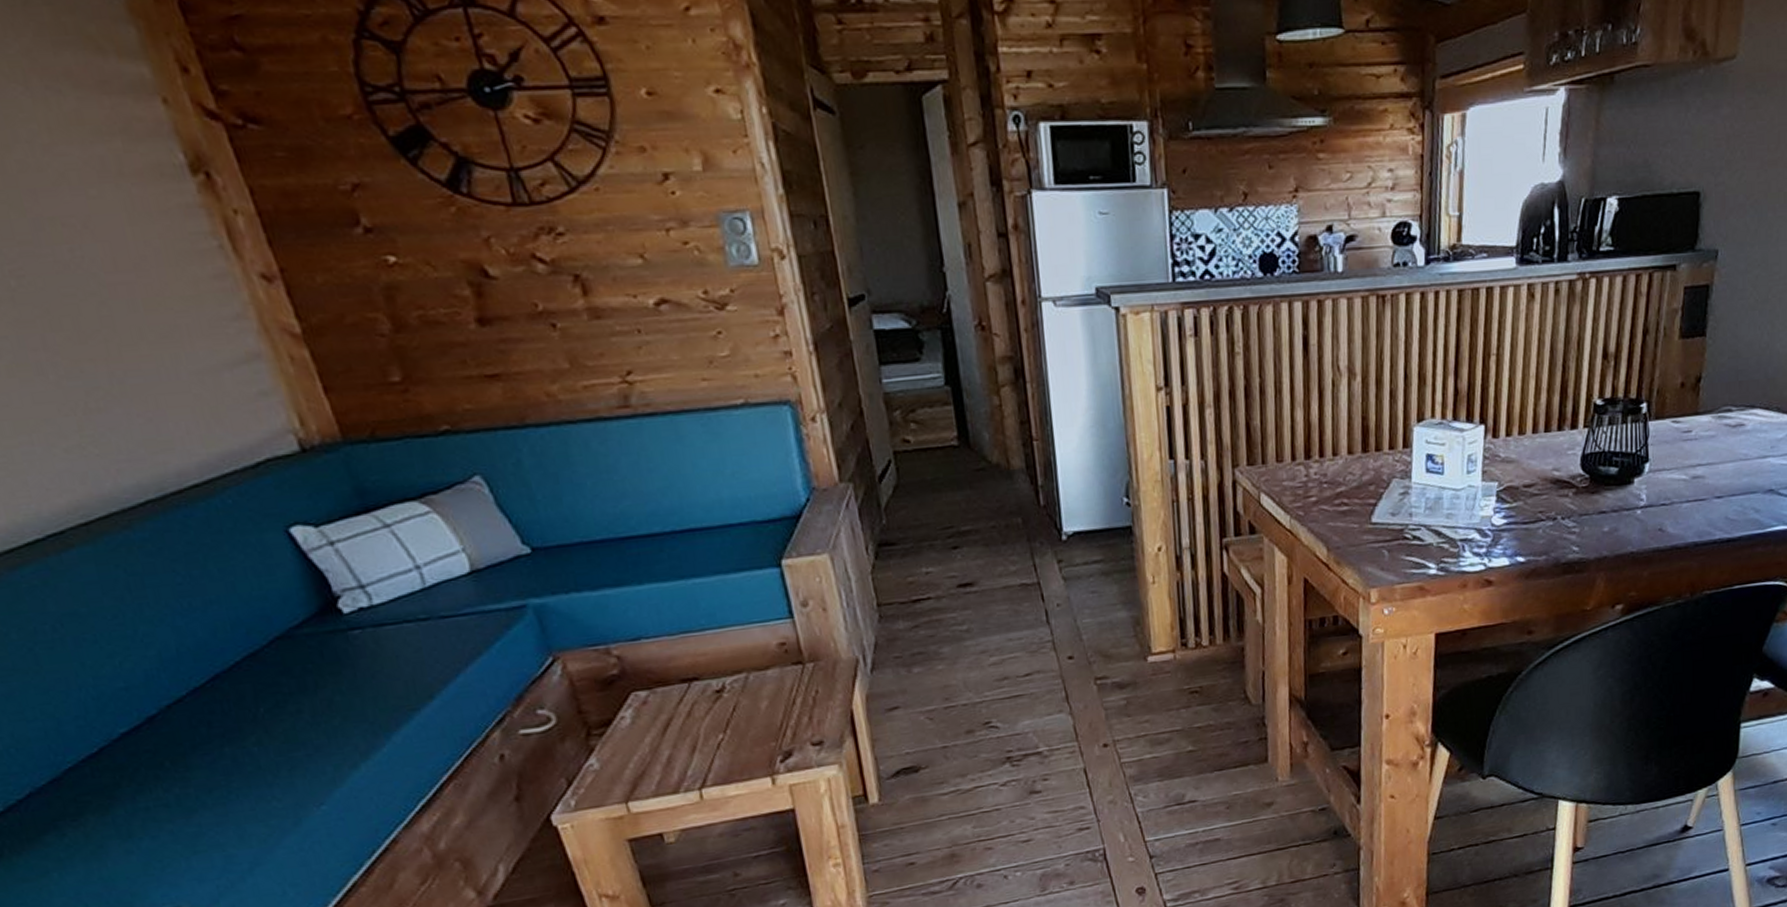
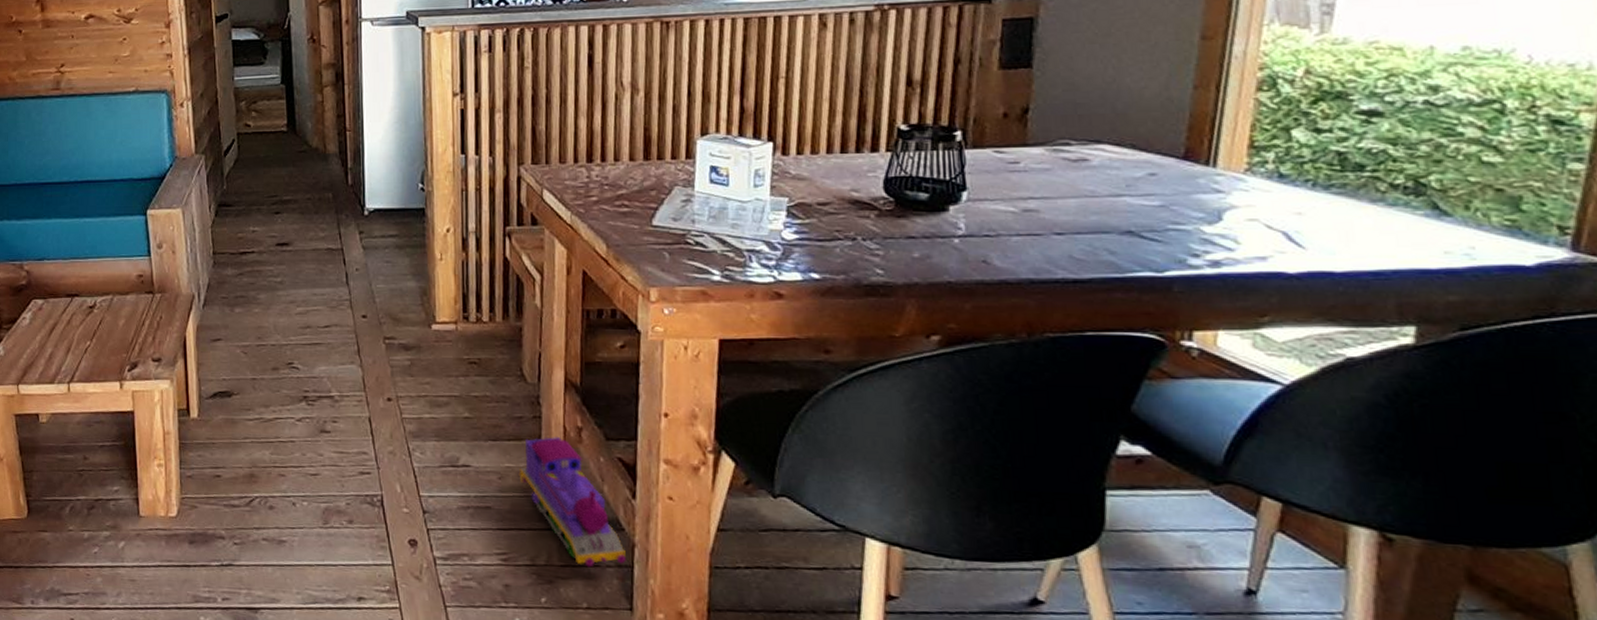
toy train: none [1246,755,1353,878] -> present [519,437,626,568]

